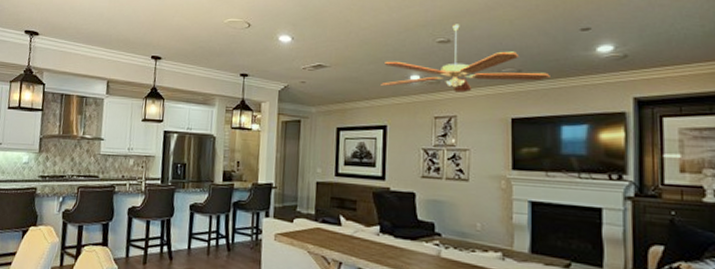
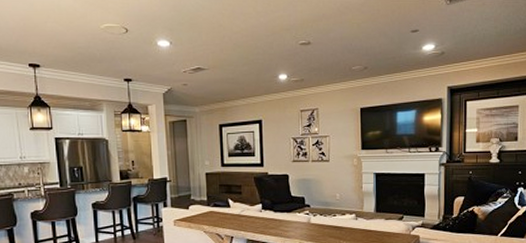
ceiling fan: present [381,24,550,93] -> none [254,27,389,88]

